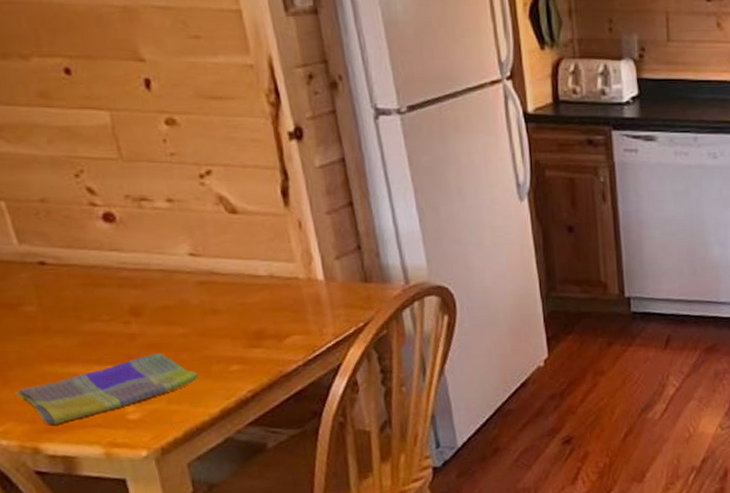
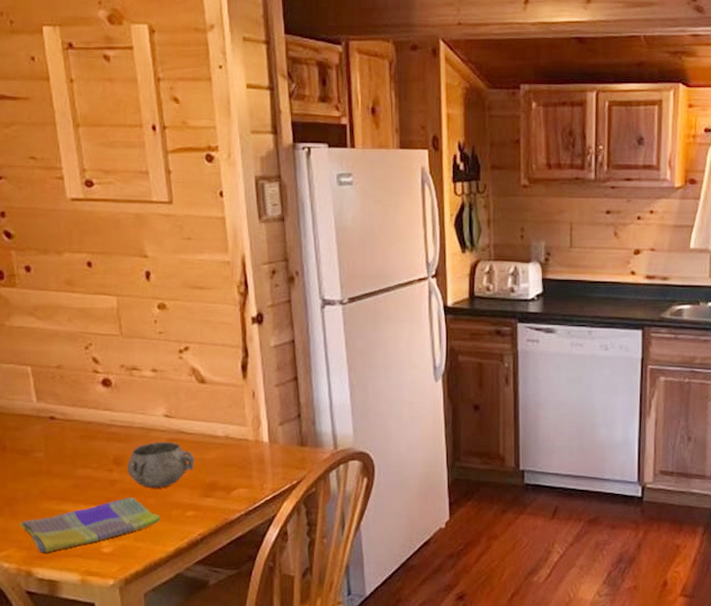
decorative bowl: none [148,285,234,341] -> present [127,441,195,489]

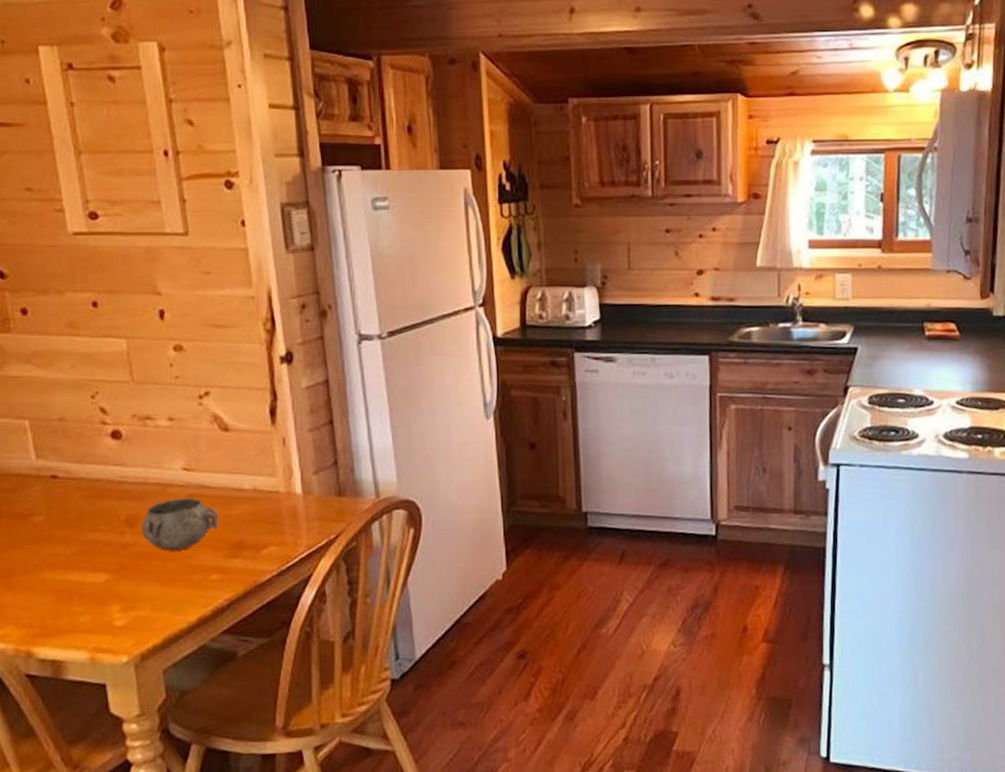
dish towel: present [19,497,161,553] -> none [16,562,181,630]

